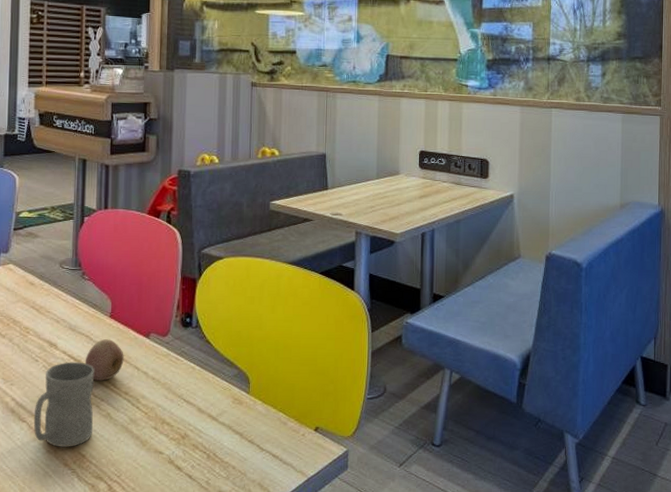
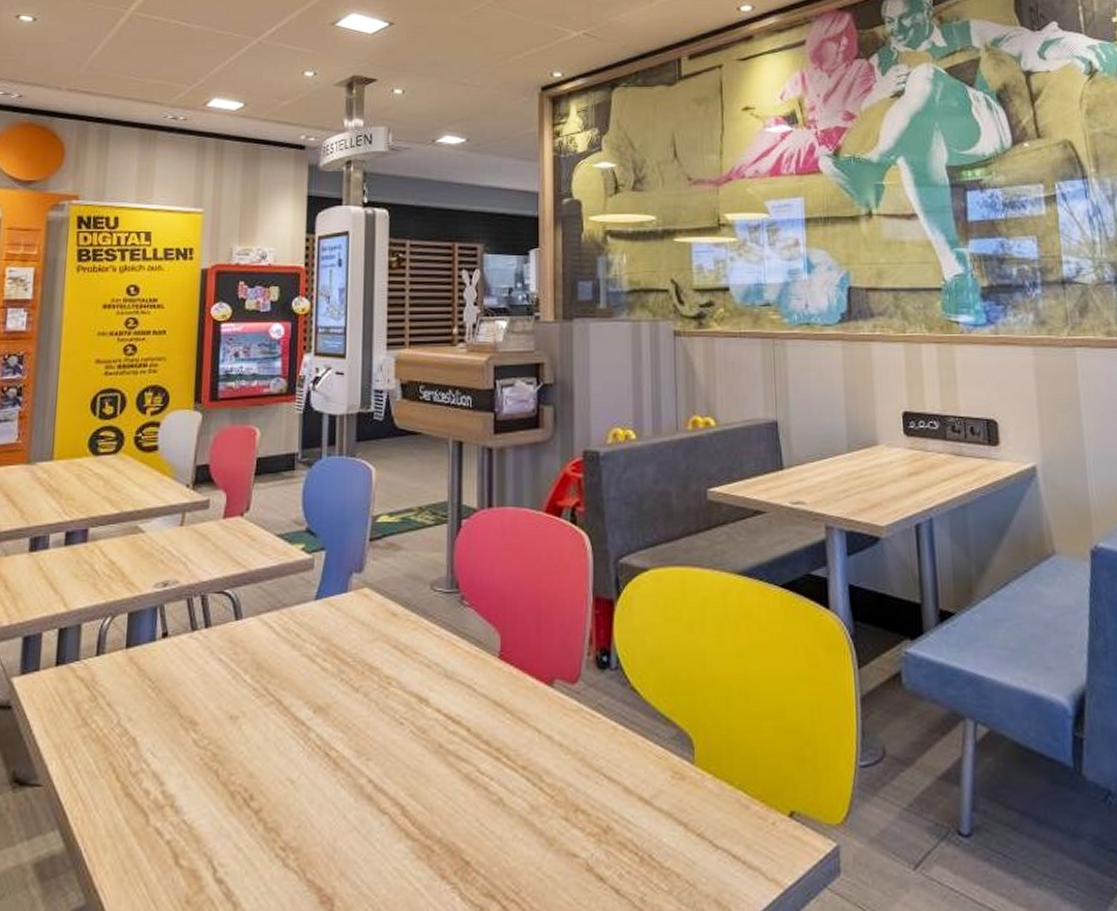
mug: present [33,362,94,448] -> none [398,724,479,852]
fruit: present [84,339,124,381] -> none [466,690,520,750]

